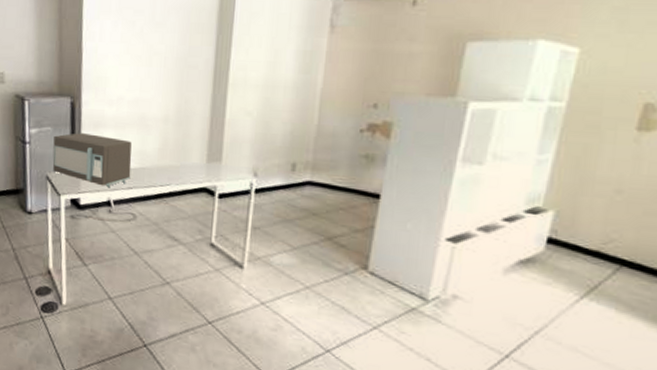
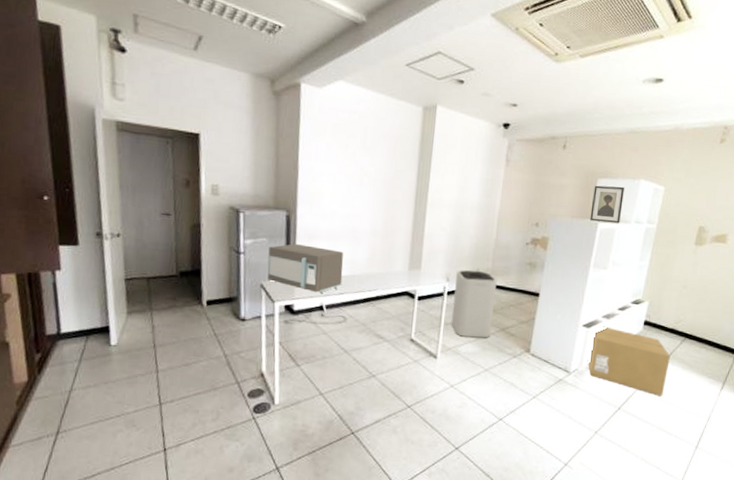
trash can: none [260,163,321,248] -> present [451,269,497,338]
box: none [454,241,594,347] -> present [587,326,670,396]
picture frame: none [455,50,511,102] -> present [590,185,624,224]

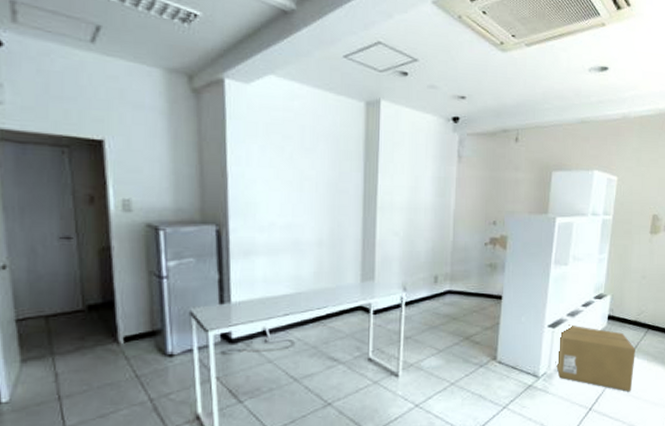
microwave: present [267,244,343,294] -> none [197,262,287,317]
trash can: present [451,269,497,338] -> none [411,276,457,350]
picture frame: present [590,185,624,224] -> none [547,178,579,217]

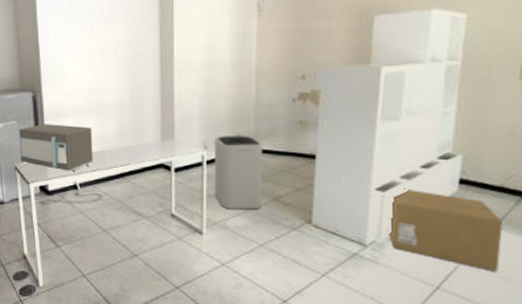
microwave: none [197,262,287,317] -> present [19,124,93,173]
trash can: none [411,276,457,350] -> present [214,135,263,210]

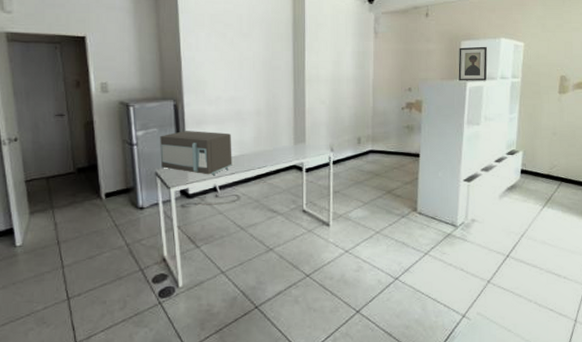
trash can: present [214,135,263,210] -> none [339,138,379,203]
picture frame: none [369,20,411,66] -> present [458,46,487,81]
box: present [387,188,503,272] -> none [472,179,550,240]

